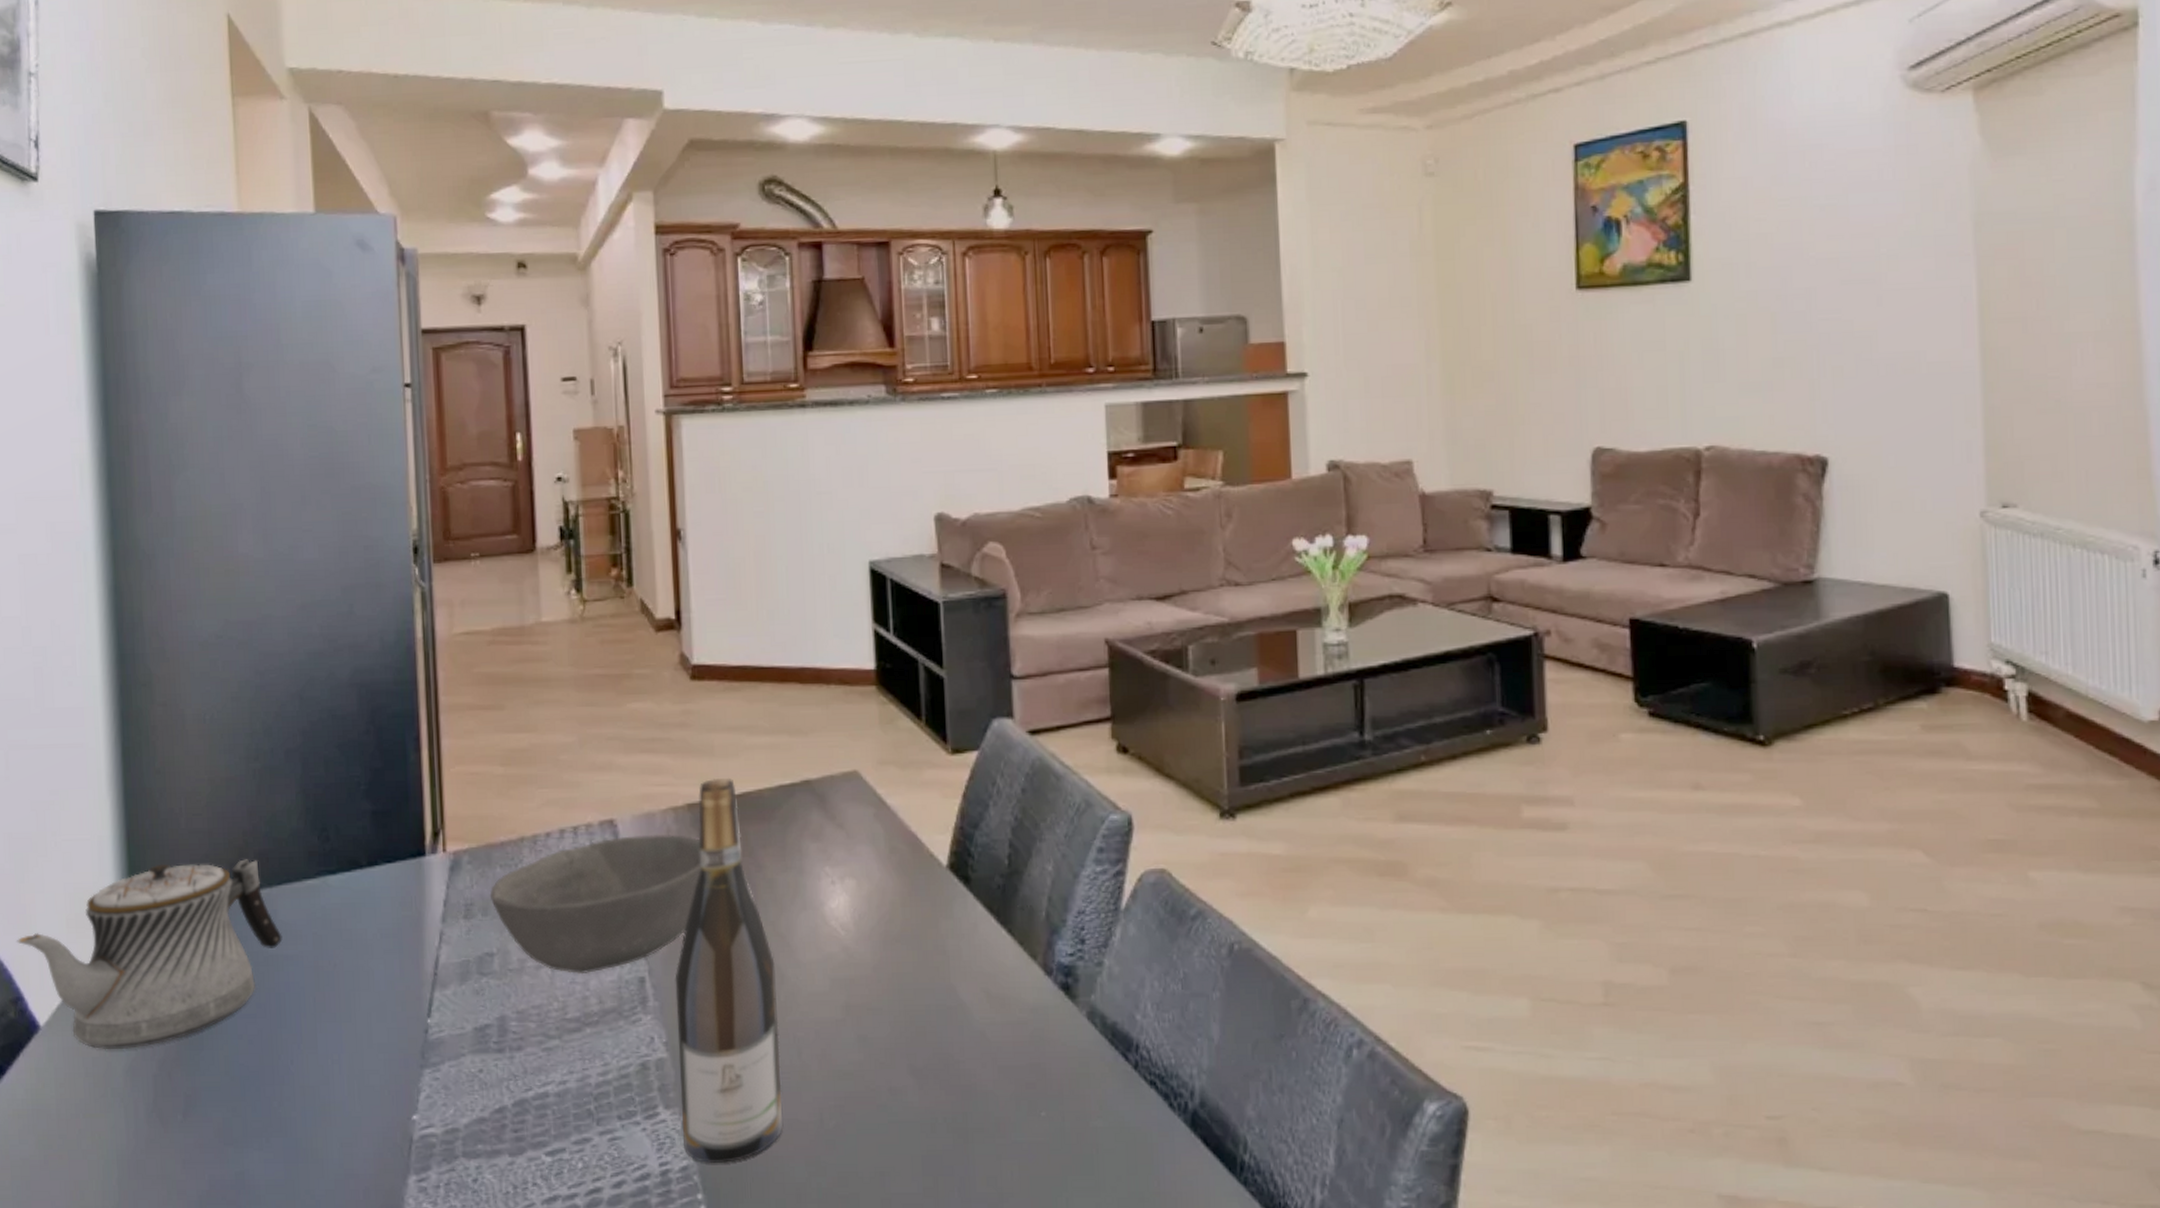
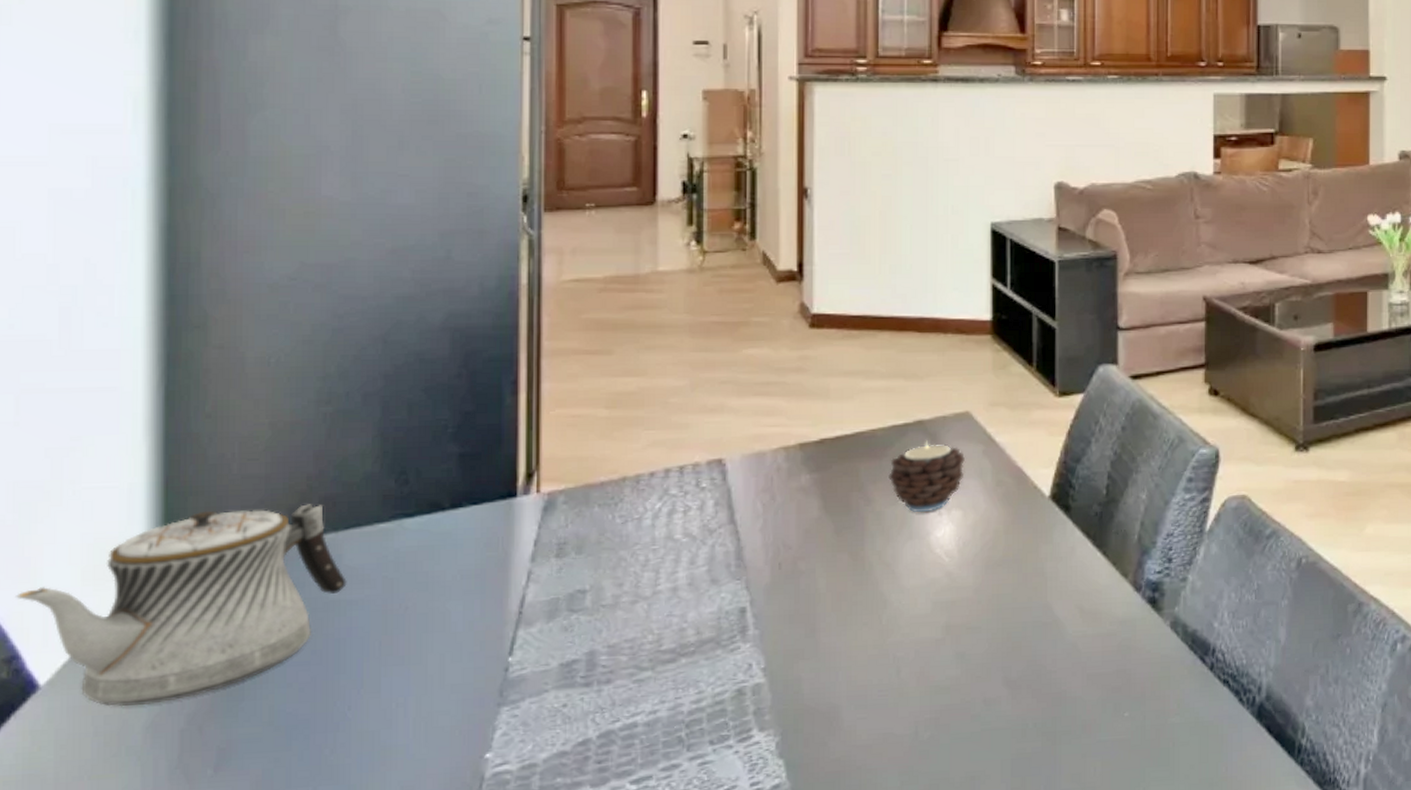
bowl: present [489,835,701,975] -> none [585,472,811,607]
wine bottle: present [675,777,784,1163] -> none [776,418,879,780]
candle: none [778,802,856,881] -> present [888,440,965,513]

